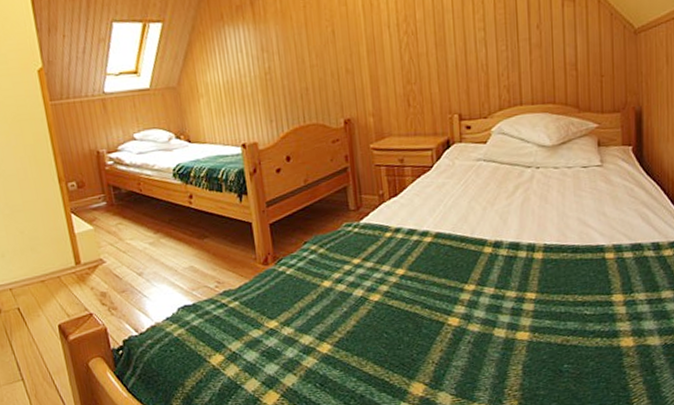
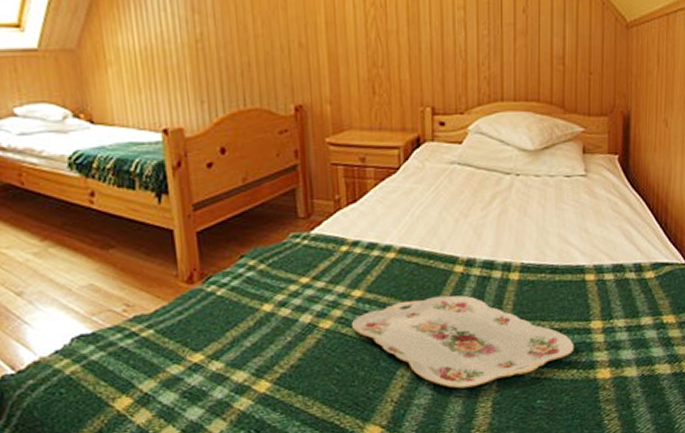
serving tray: none [396,272,598,353] -> present [351,295,575,389]

